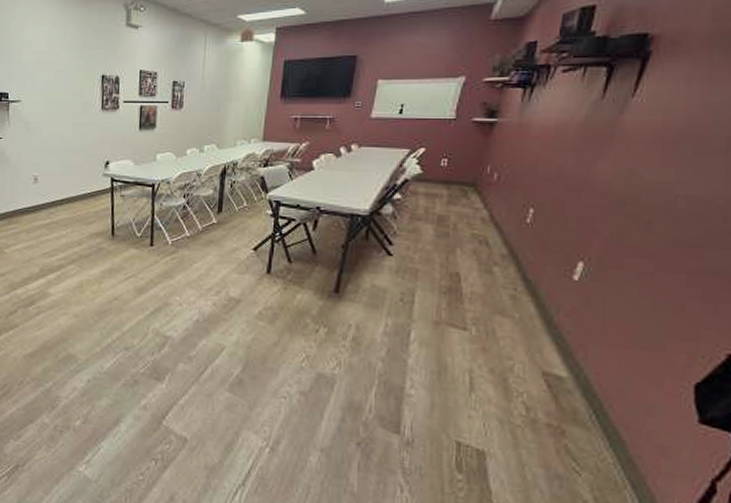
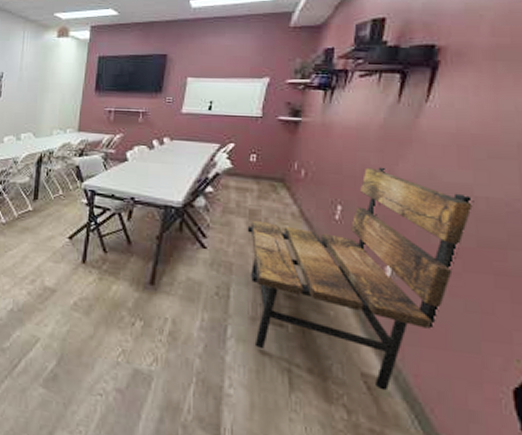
bench: none [434,167,674,388] -> present [247,167,474,391]

